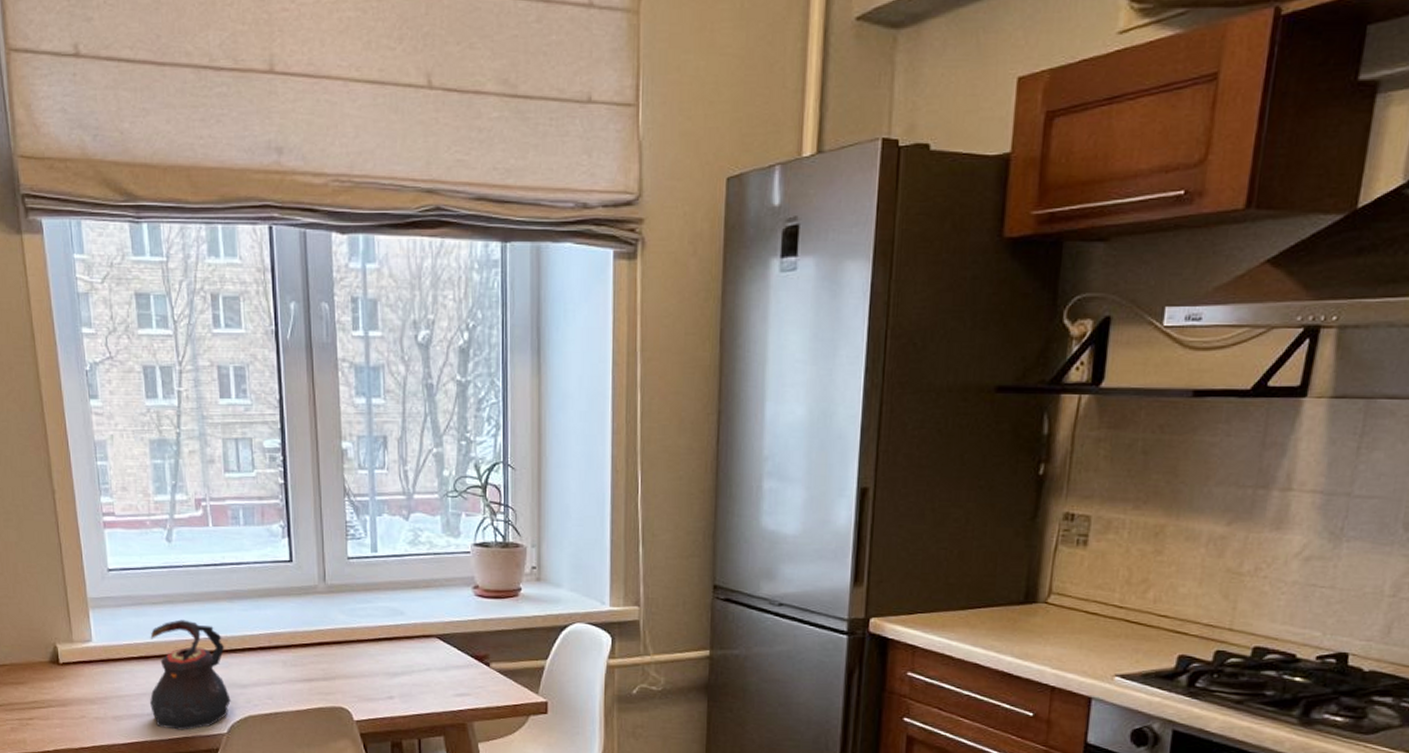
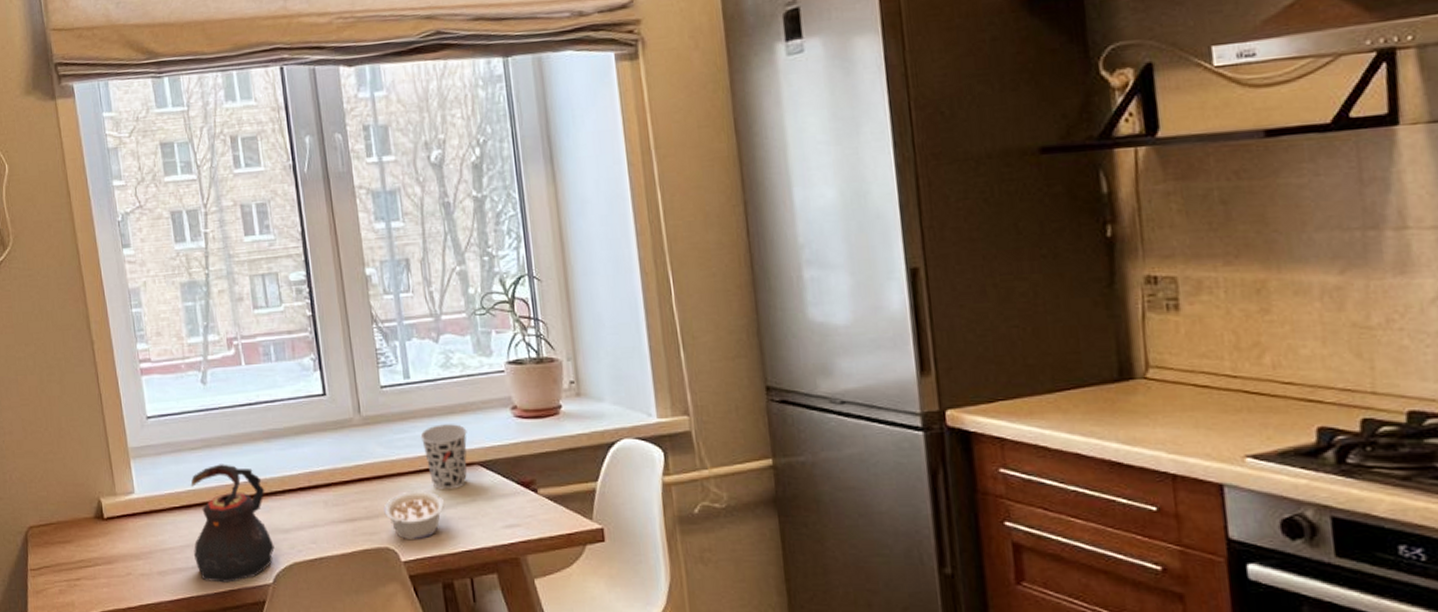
legume: none [341,657,400,702] -> present [383,491,444,541]
cup: none [382,597,428,659] -> present [420,424,467,490]

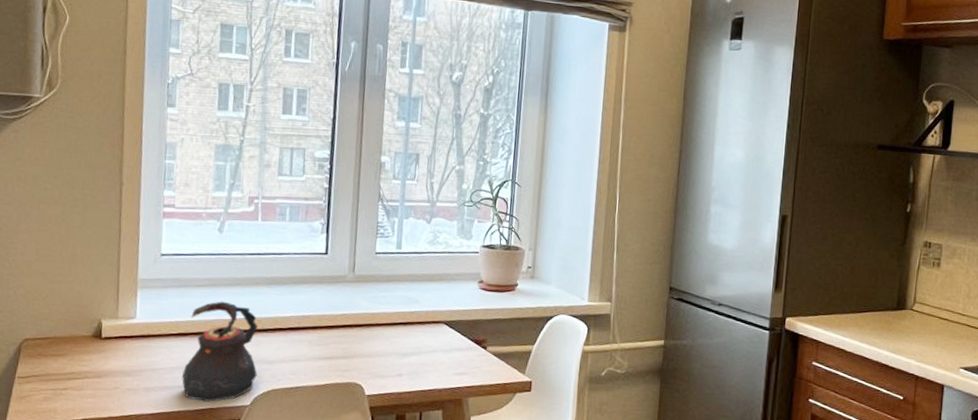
legume: present [383,491,444,541] -> none [358,339,410,379]
cup: present [420,424,467,490] -> none [401,288,440,341]

